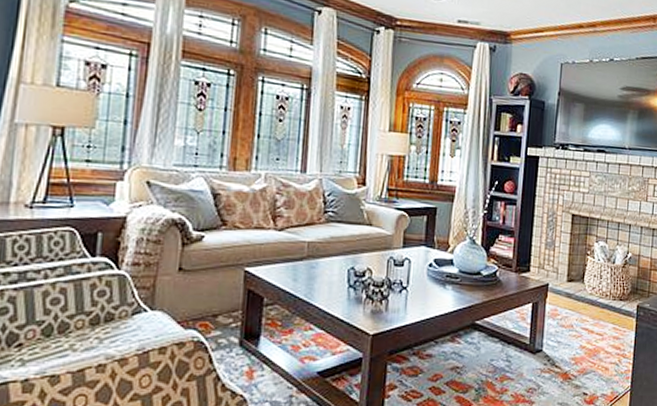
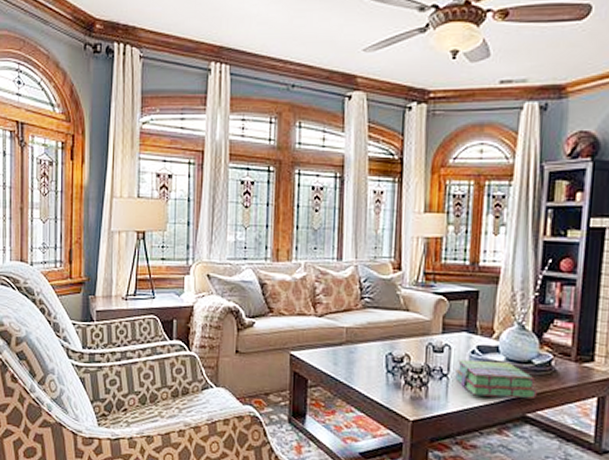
stack of books: none [413,273,484,308] -> present [454,360,537,399]

